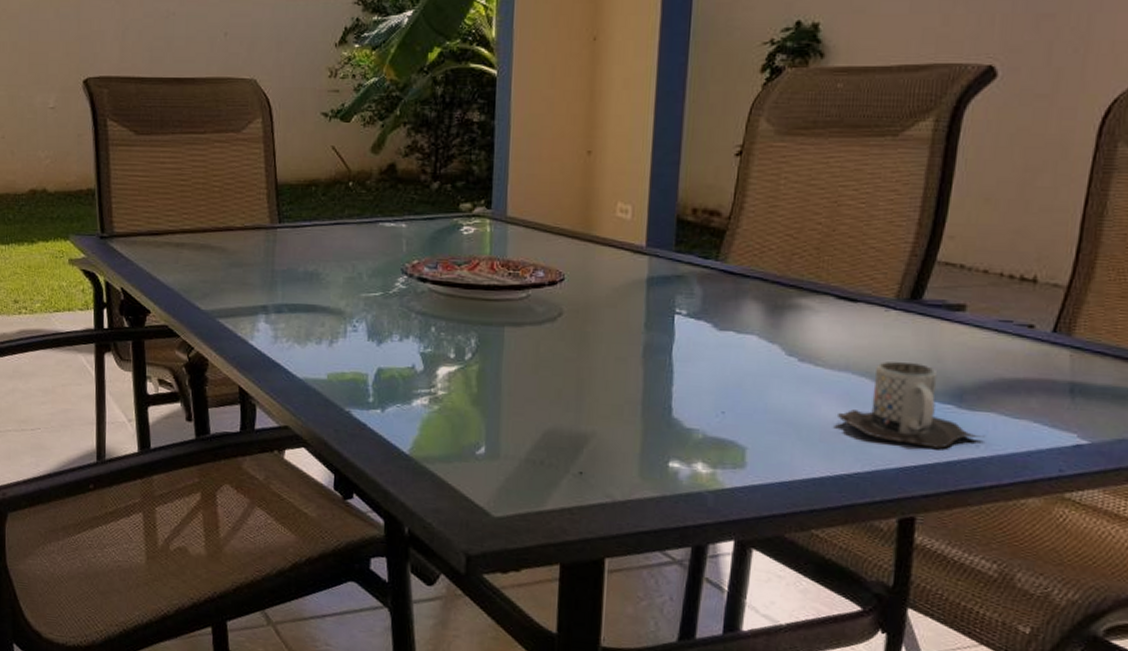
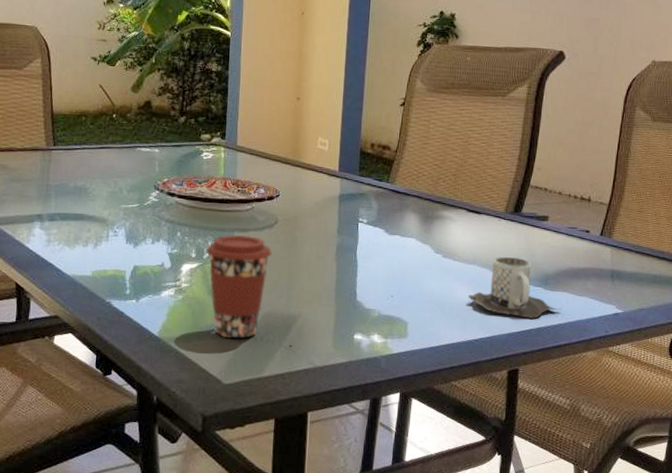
coffee cup: none [467,329,555,462] -> present [205,234,272,339]

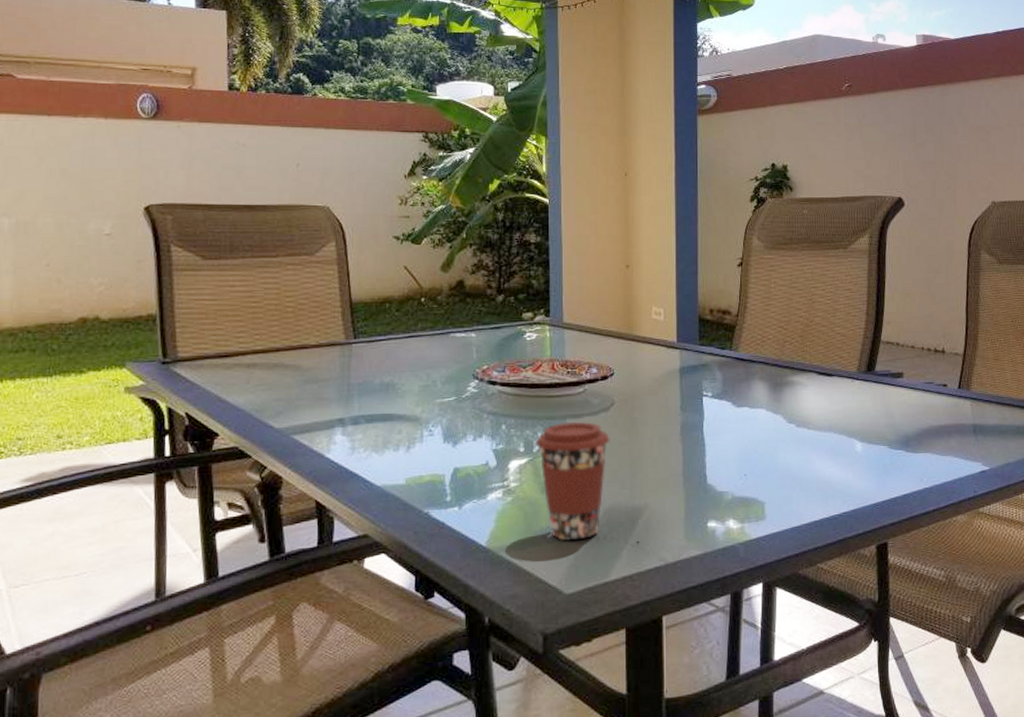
mug: present [468,256,561,319] -> none [827,420,925,485]

